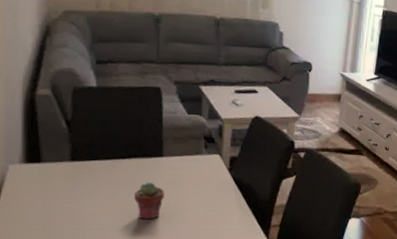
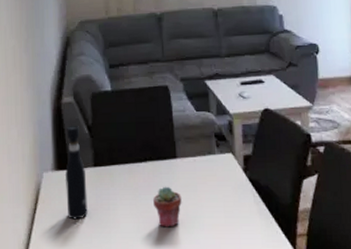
pepper grinder: none [35,118,61,212] -> present [64,125,88,220]

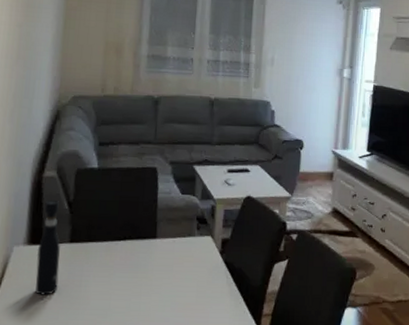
potted succulent: present [152,186,182,227] -> none [127,265,157,305]

